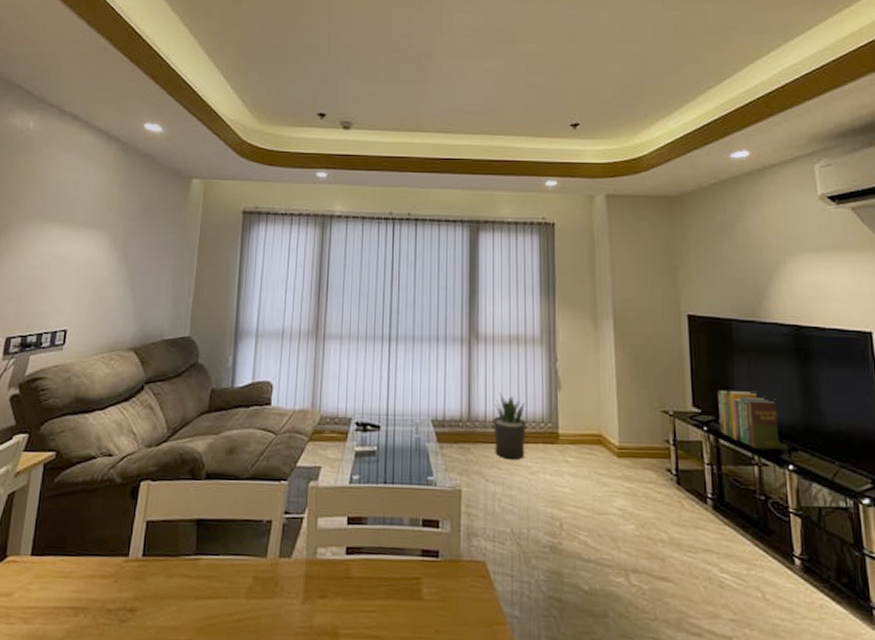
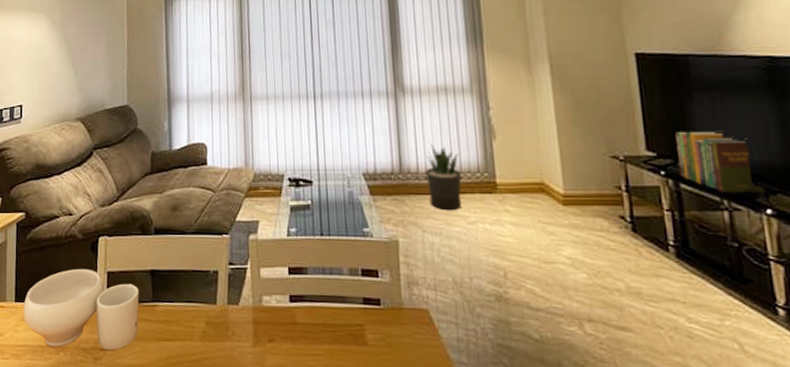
bowl: none [38,516,140,609] -> present [23,268,104,347]
mug: none [126,534,181,611] -> present [96,283,140,350]

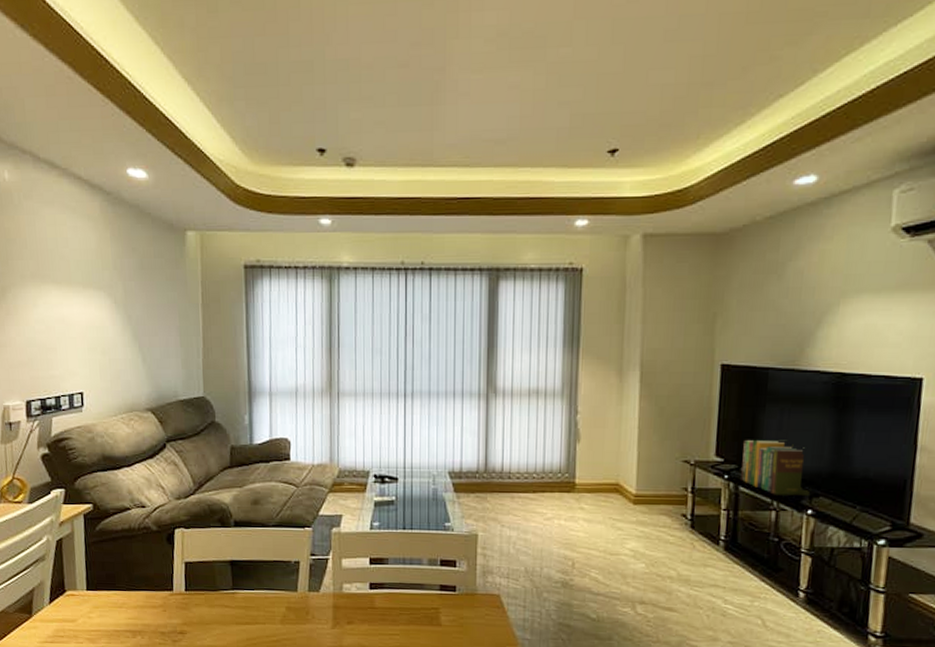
bowl: present [23,268,104,347] -> none [95,558,181,632]
mug: present [96,283,140,350] -> none [173,573,219,633]
planter: present [425,144,462,210] -> none [509,445,543,507]

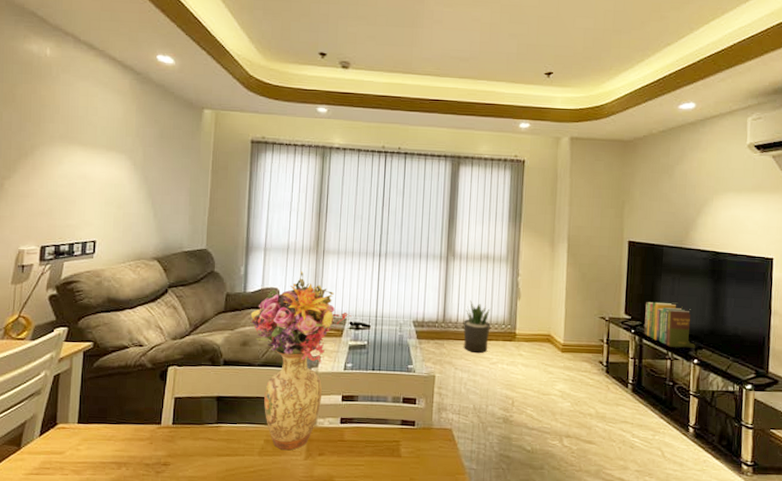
flower arrangement: none [259,418,376,619] -> present [250,271,352,451]
planter: none [509,445,543,507] -> present [463,300,491,353]

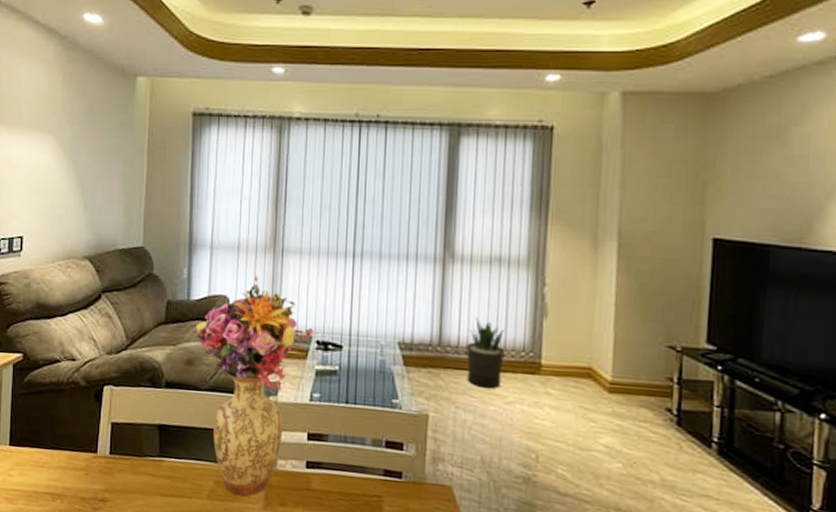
books: present [644,301,696,348] -> none [737,326,824,397]

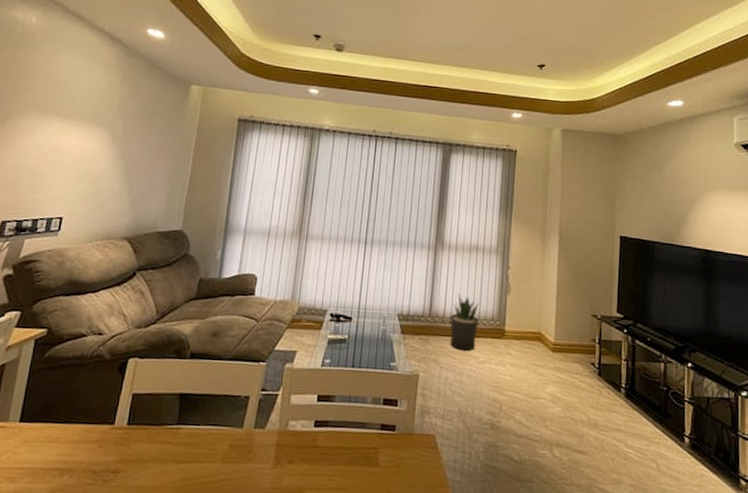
flower arrangement: present [195,275,319,496] -> none [224,257,333,457]

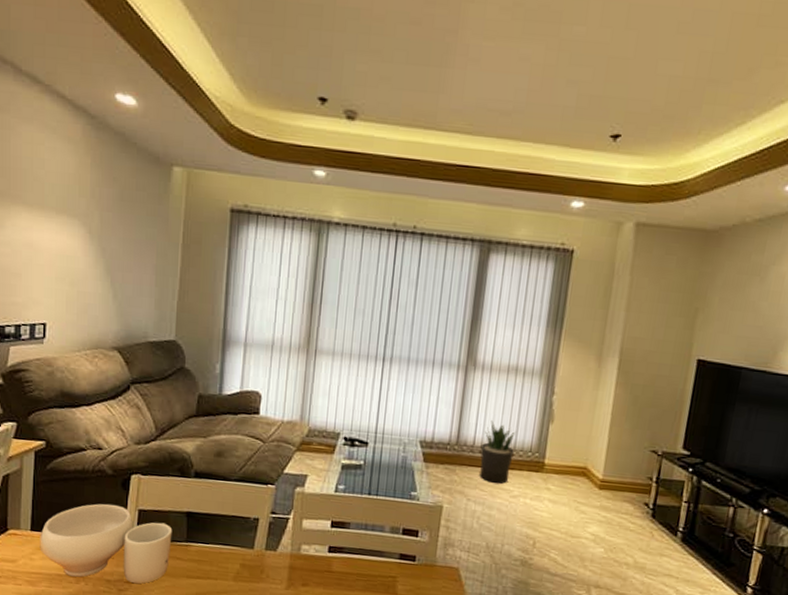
bowl: none [26,389,126,470] -> present [40,503,133,577]
mug: none [110,405,165,472] -> present [123,522,173,584]

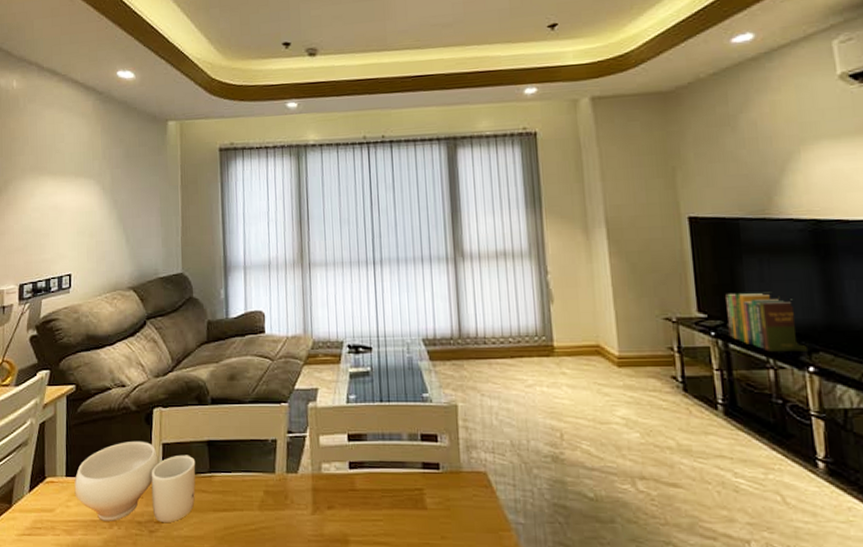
planter: present [479,420,515,484] -> none [484,309,520,373]
books: none [704,436,769,495] -> present [724,292,809,352]

